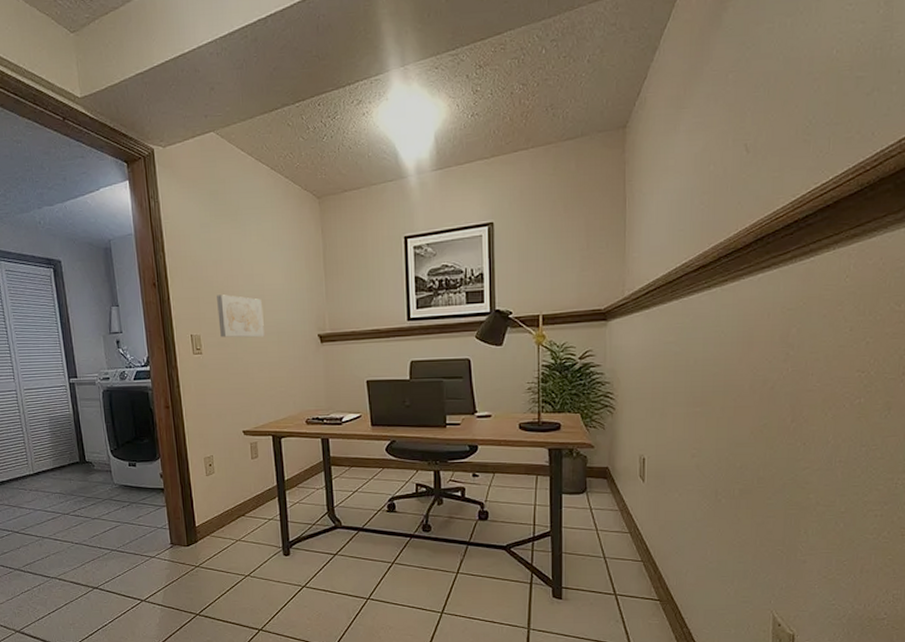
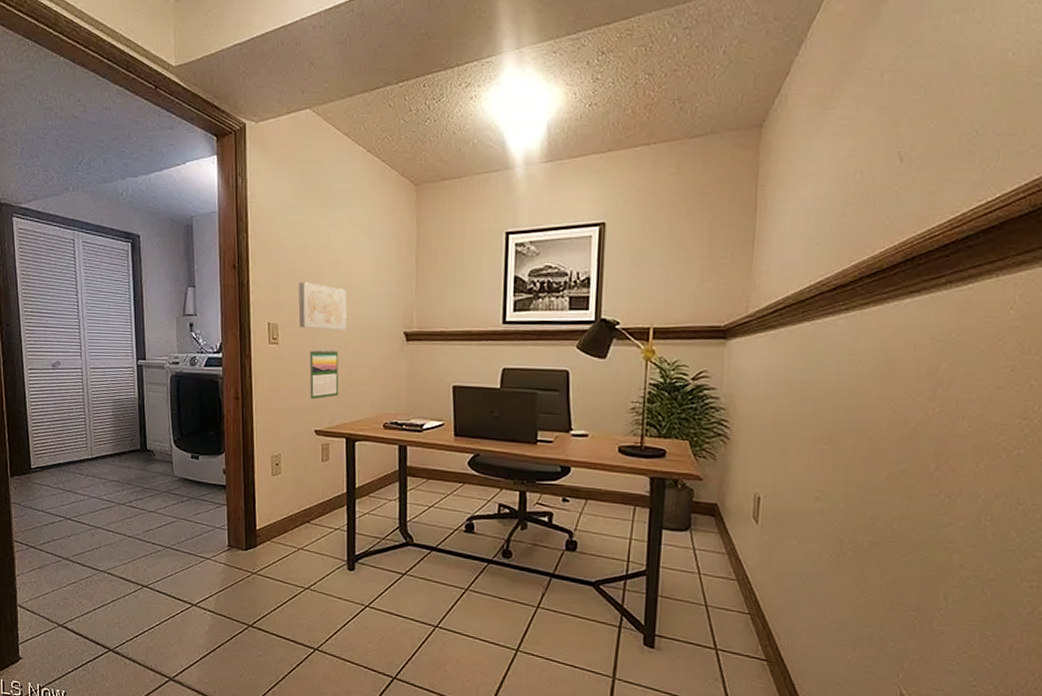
calendar: none [232,355,263,403] -> present [309,348,339,400]

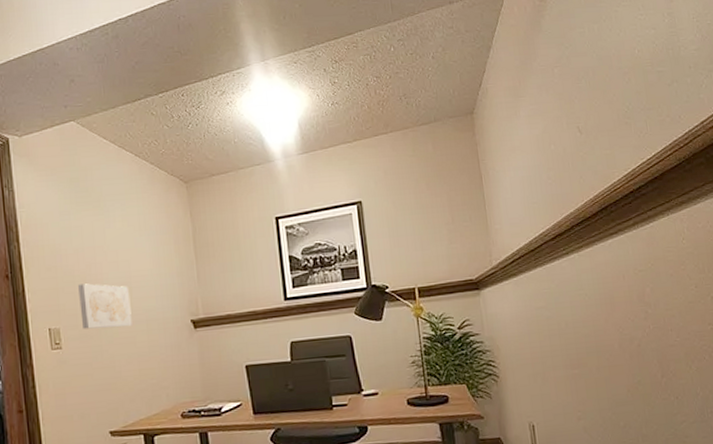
calendar: present [309,348,339,400] -> none [96,346,132,400]

